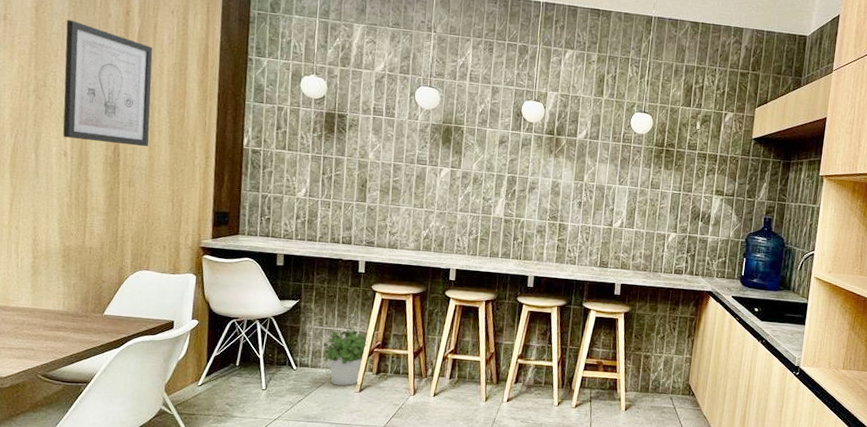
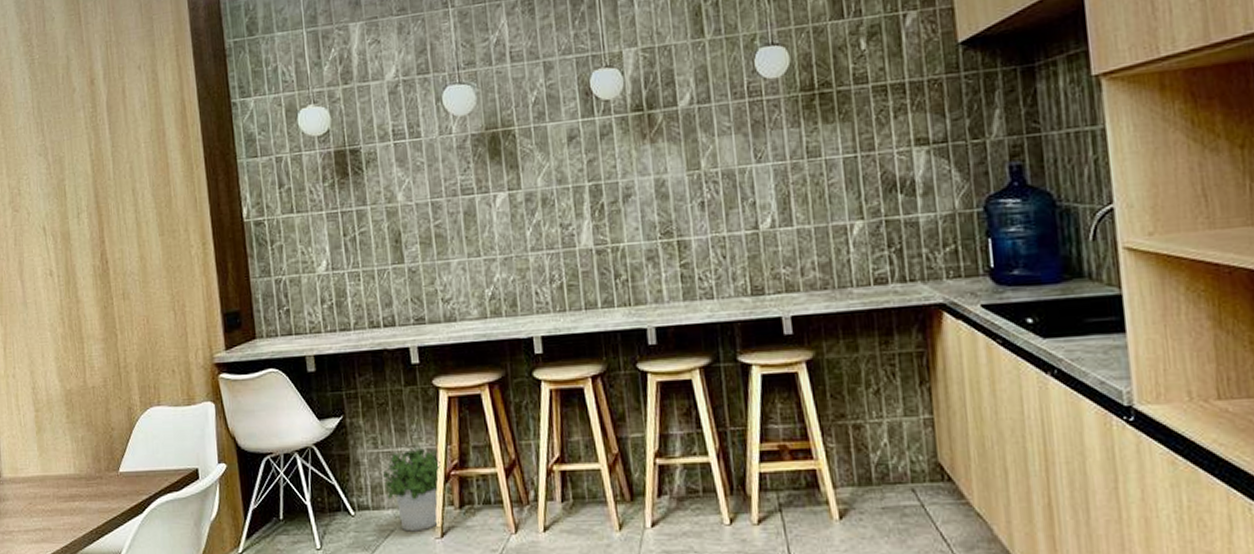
wall art: present [63,20,153,147] -> none [31,106,138,253]

